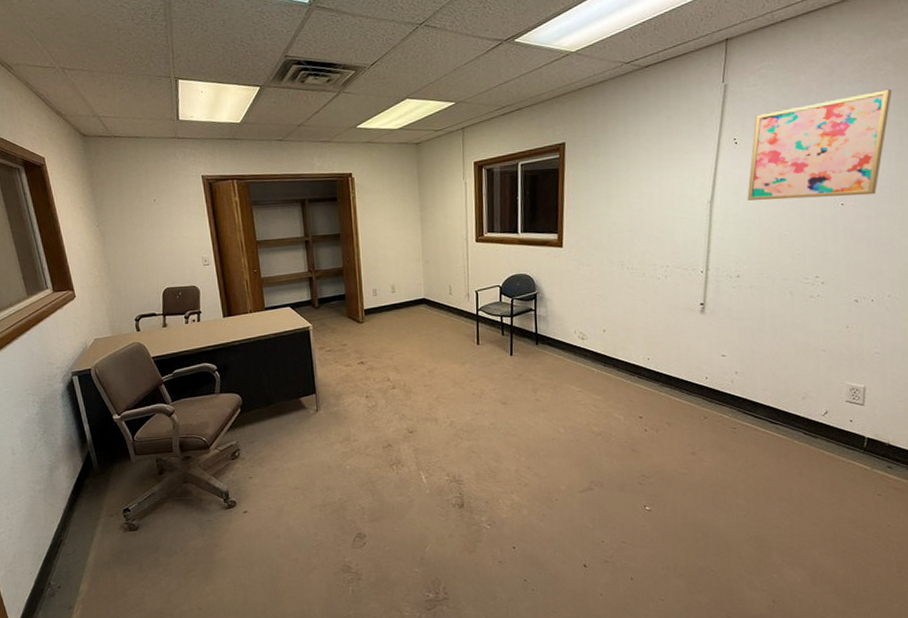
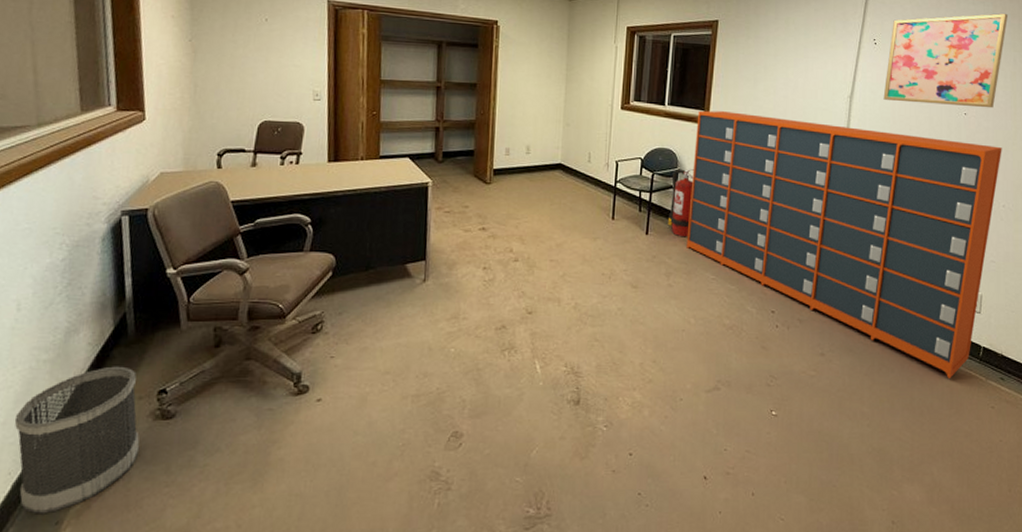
wastebasket: none [27,492,118,602] -> present [14,366,140,514]
fire extinguisher: none [530,291,553,356] -> present [667,169,694,238]
storage cabinet: none [550,231,887,469] -> present [686,110,1002,378]

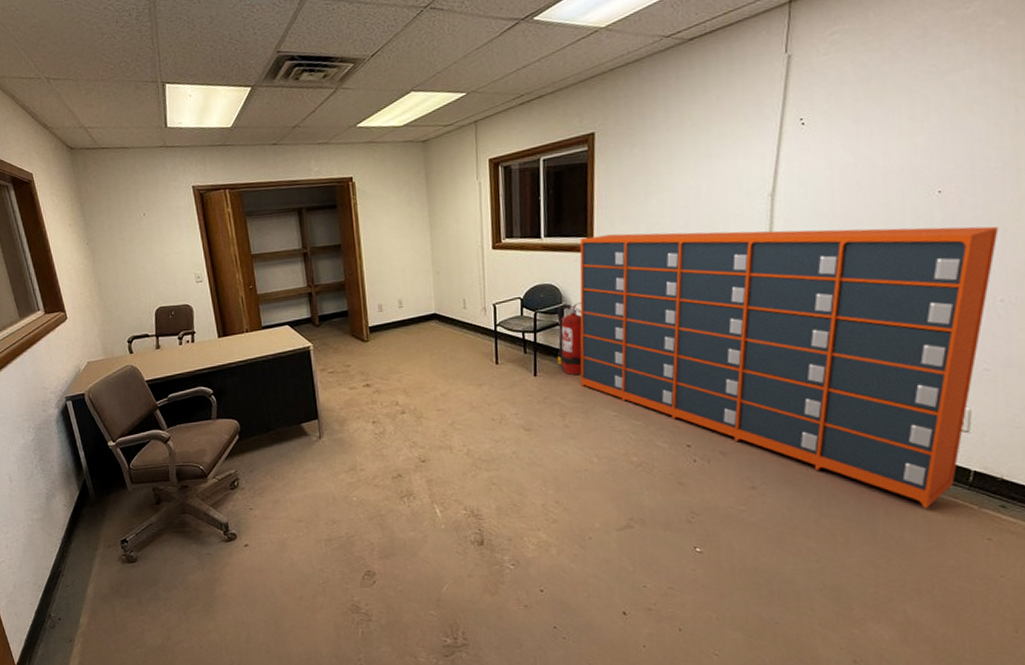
wastebasket: present [14,366,140,514] -> none [26,522,117,634]
wall art: present [883,13,1009,108] -> none [817,48,1006,191]

